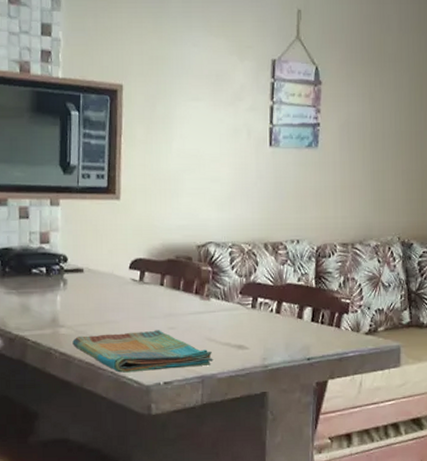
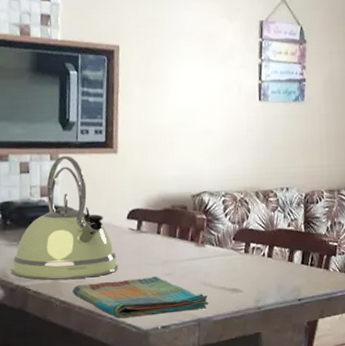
kettle: none [9,201,120,330] -> present [10,156,118,280]

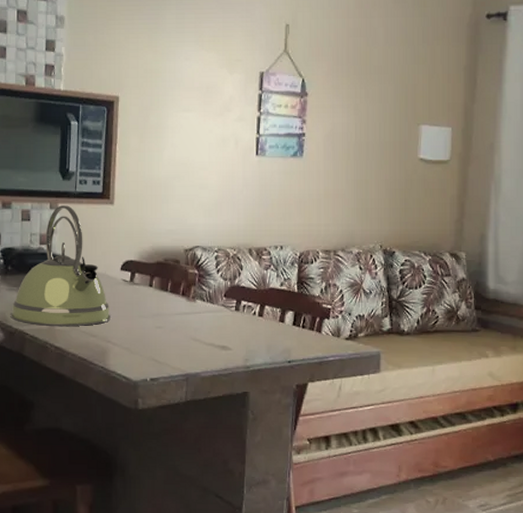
dish towel: present [73,276,209,319] -> none [67,329,198,368]

